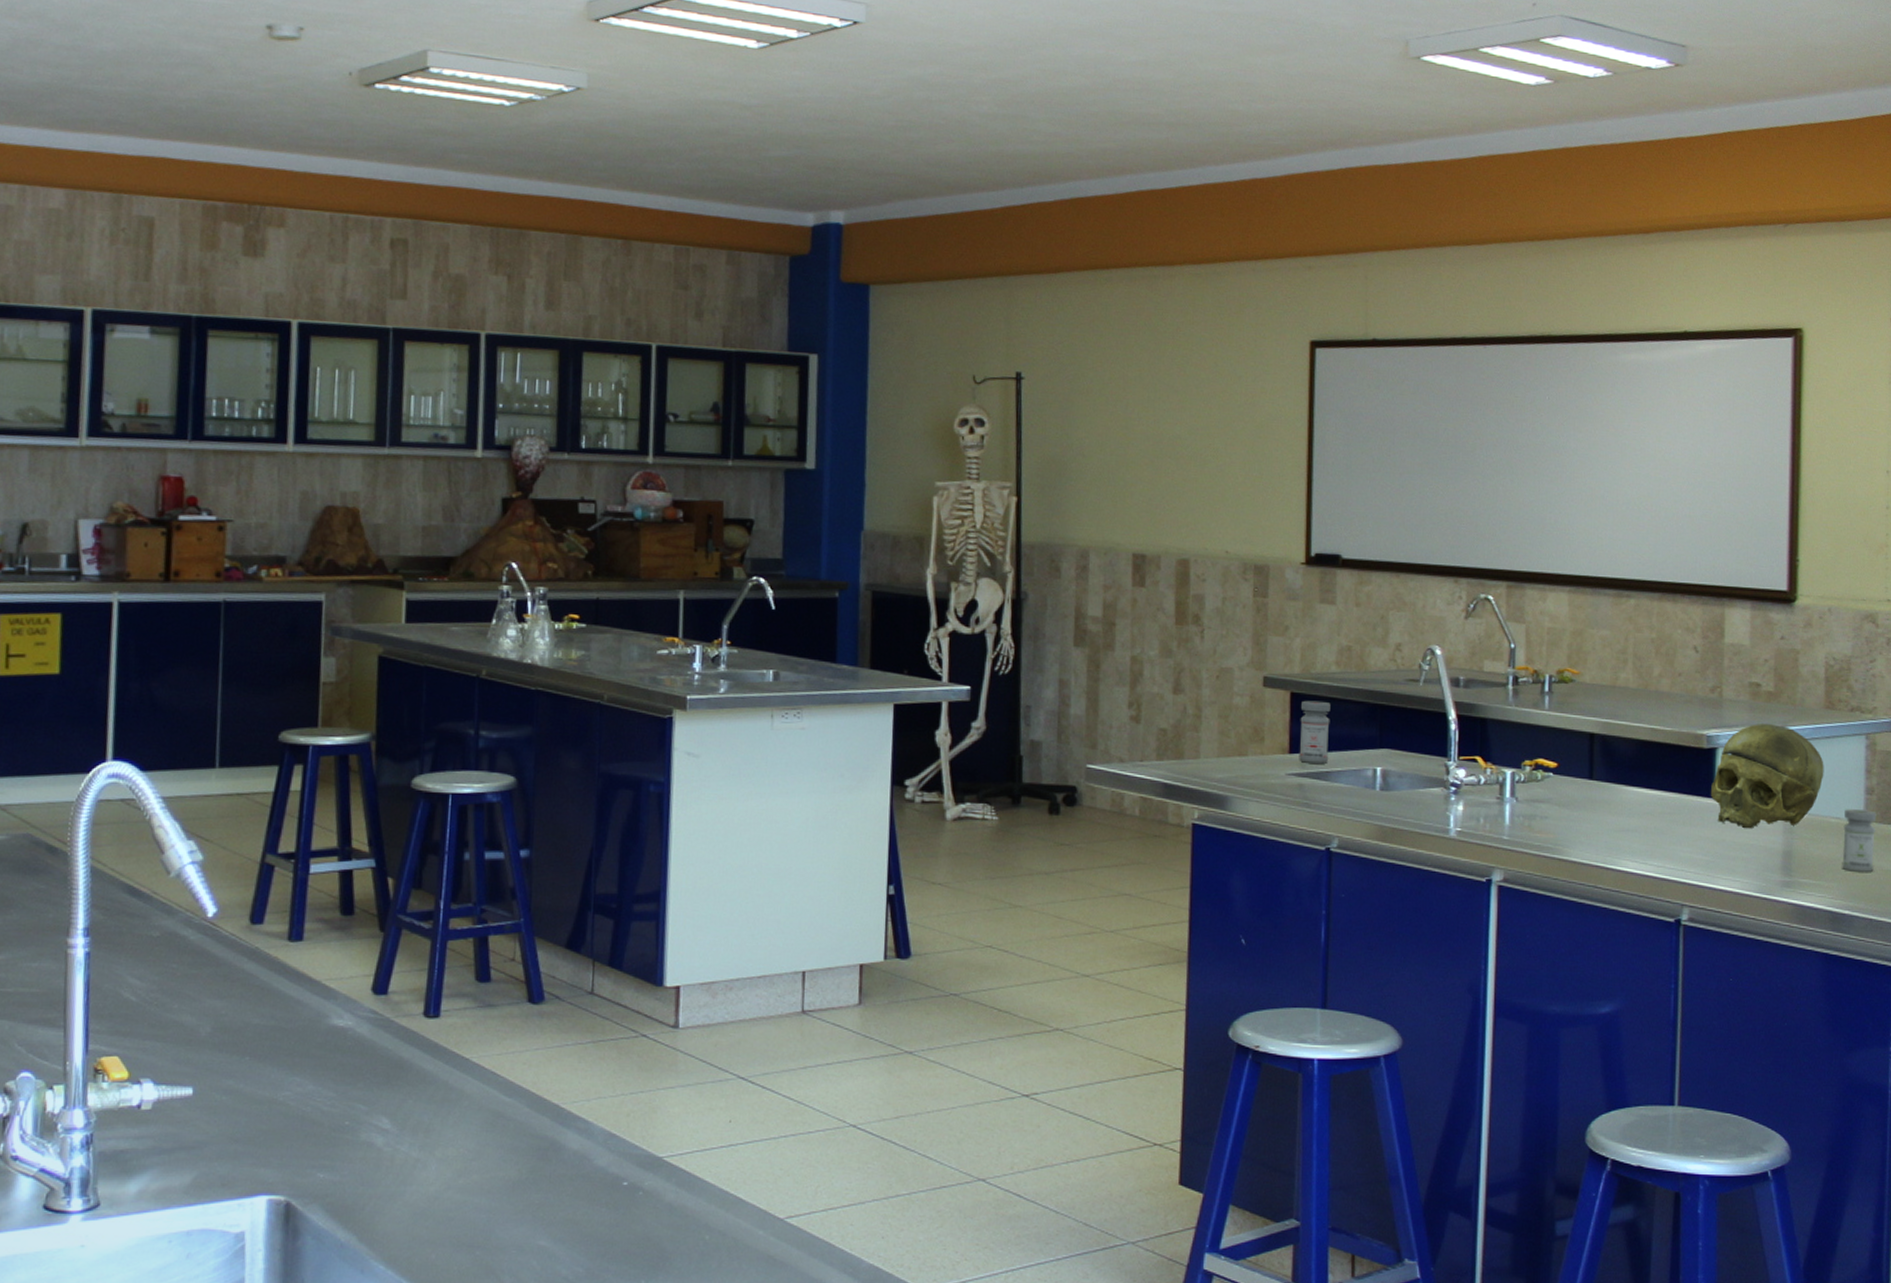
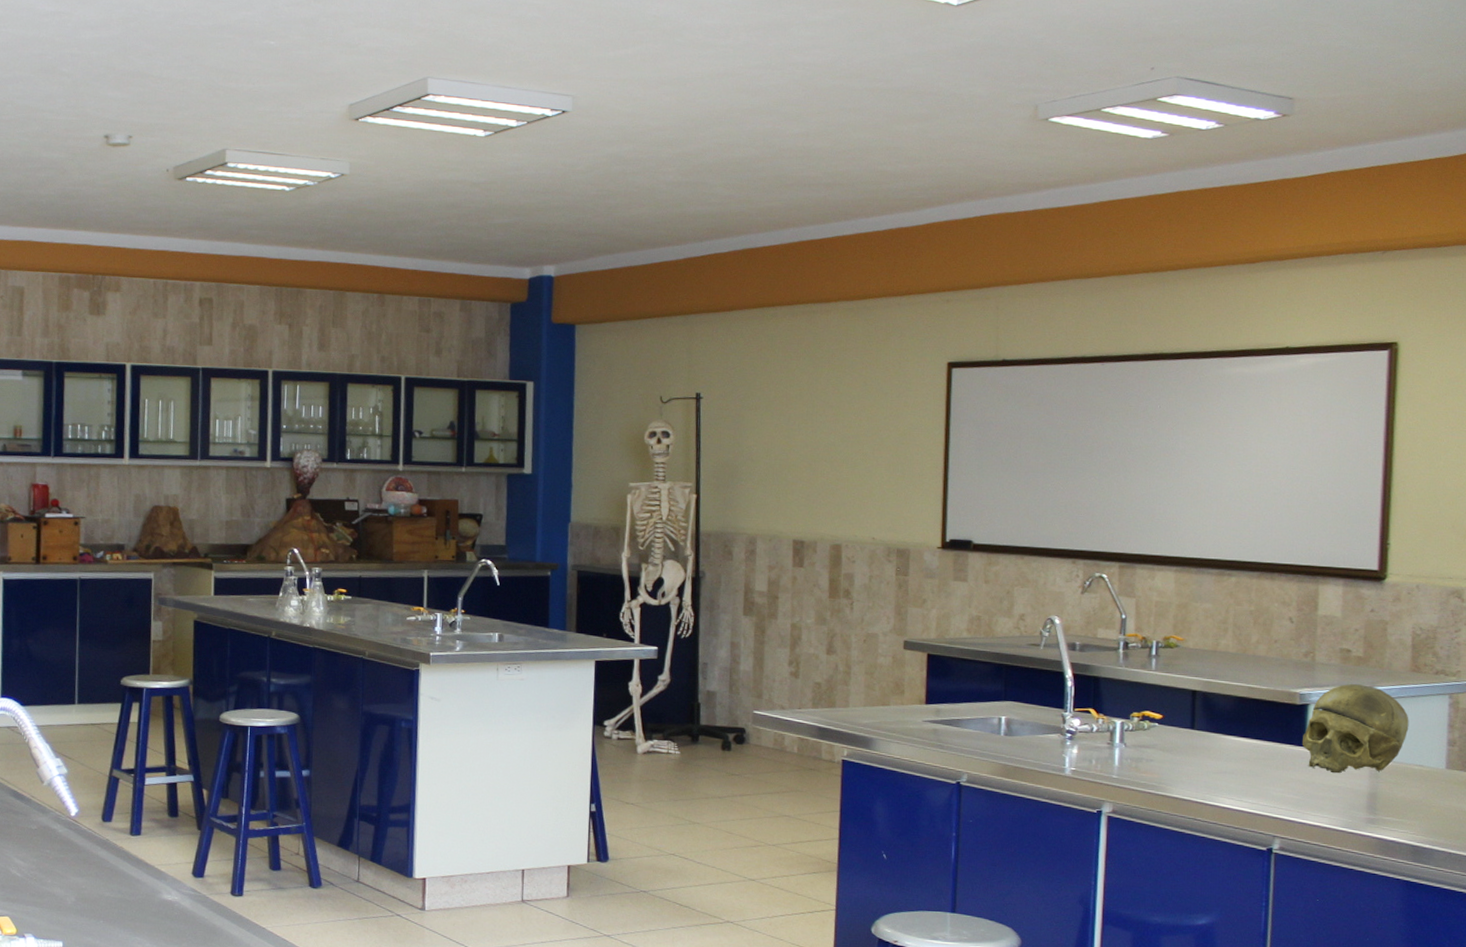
medicine bottle: present [1299,700,1331,764] -> none [934,660,962,713]
medicine bottle: present [1842,809,1877,873] -> none [1424,758,1458,814]

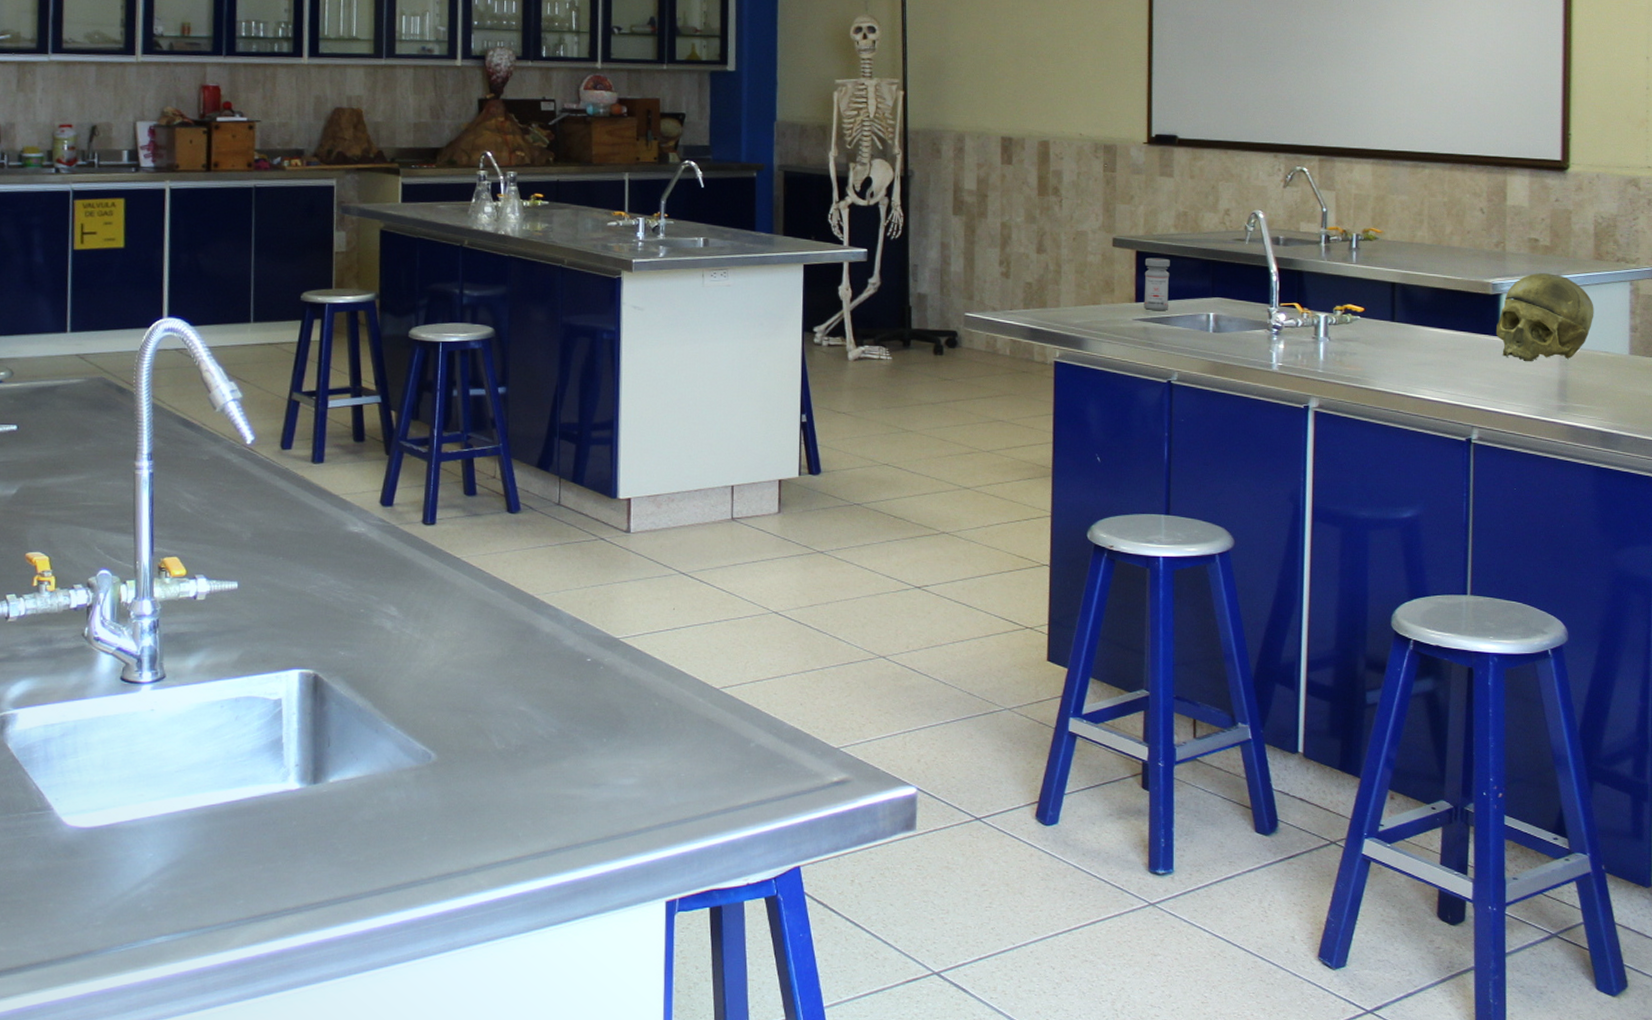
medicine bottle: none [934,660,962,713] -> present [1144,257,1170,310]

